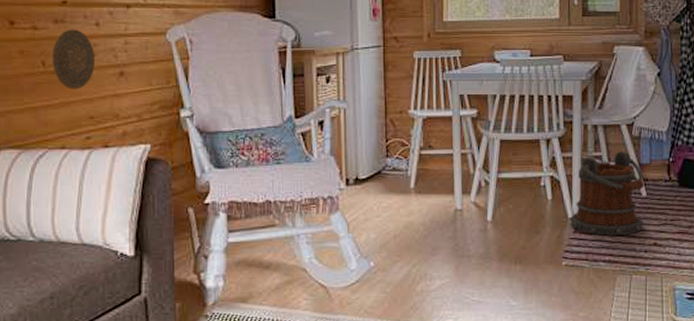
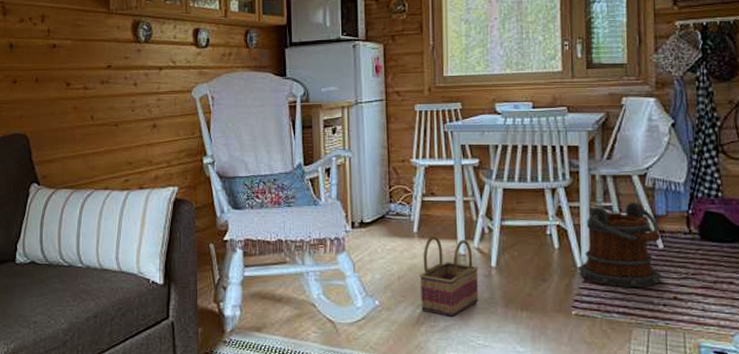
decorative plate: present [51,29,95,90] -> none [98,88,133,140]
basket: none [416,191,475,274] -> present [419,235,479,316]

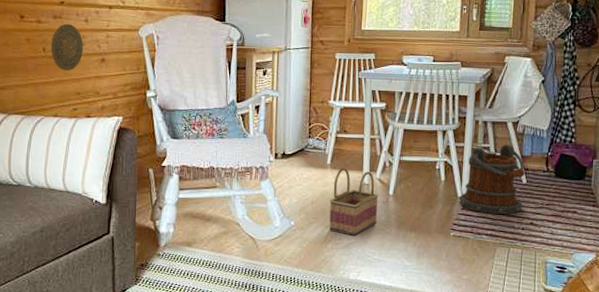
decorative plate: none [98,88,133,140] -> present [50,23,83,71]

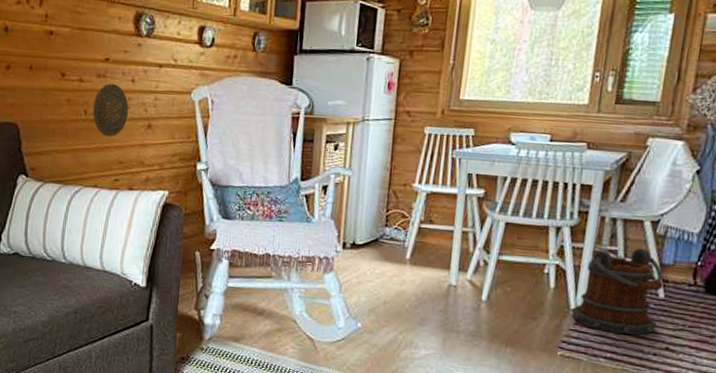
basket: present [329,167,379,236] -> none [403,263,468,346]

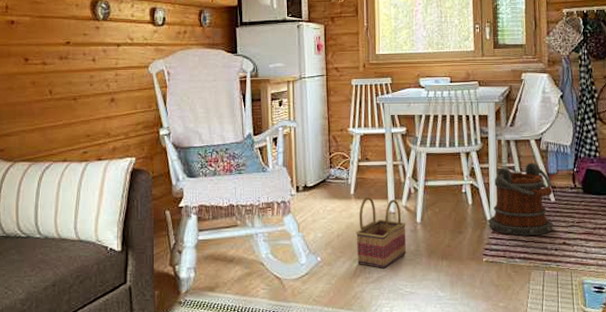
decorative plate: present [92,83,129,137] -> none [57,64,91,113]
basket: none [403,263,468,346] -> present [356,196,407,268]

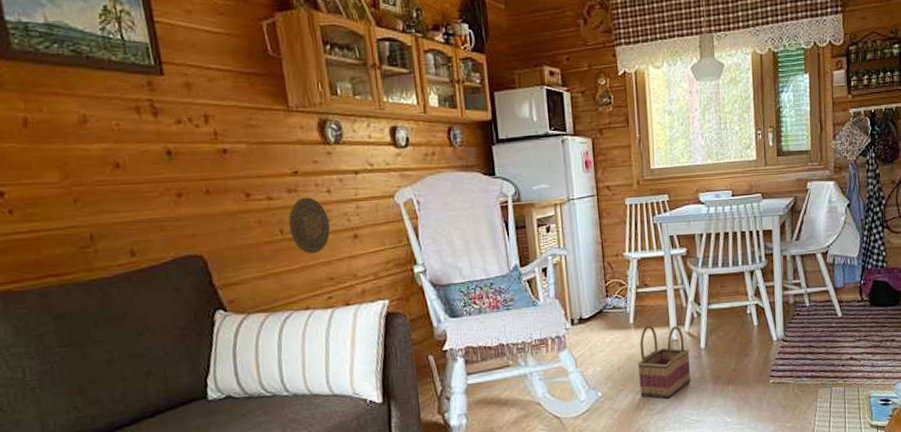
decorative plate: none [57,64,91,113] -> present [288,197,330,254]
bucket: present [488,162,554,236] -> none [775,277,841,355]

